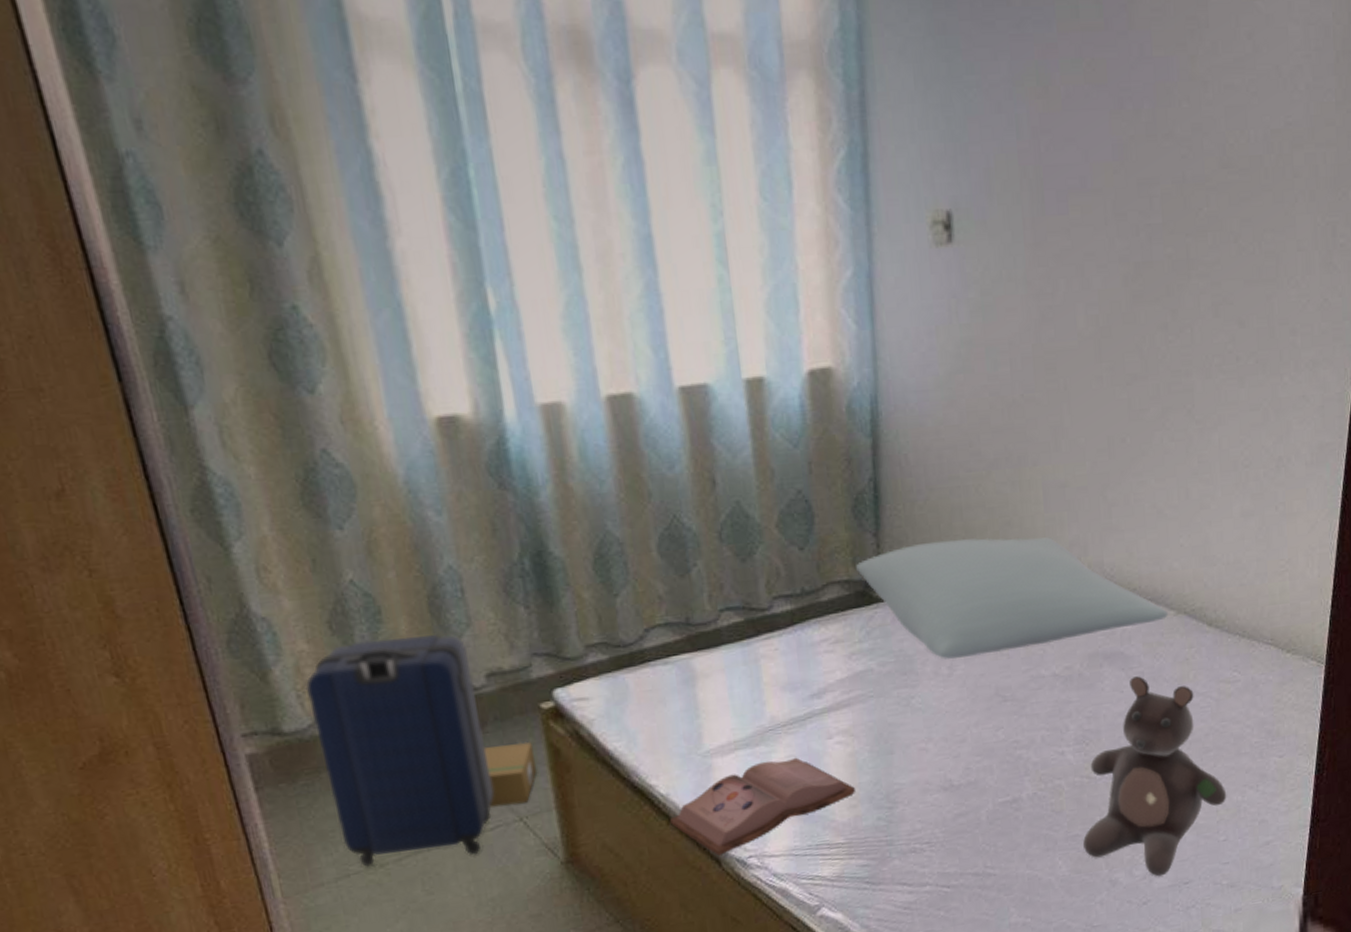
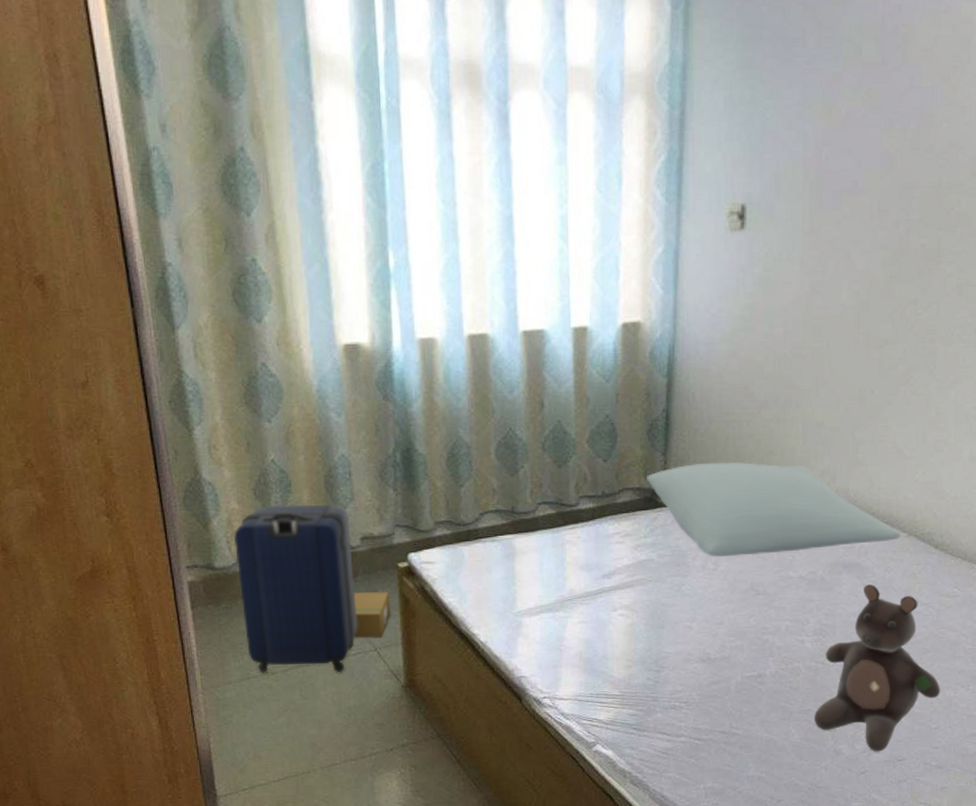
hardback book: present [670,757,855,857] -> none [486,623,631,695]

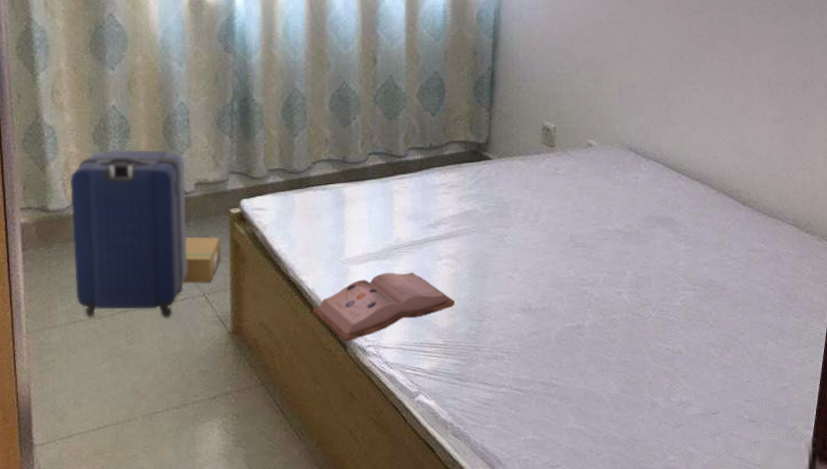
hardback book: none [486,623,631,695] -> present [313,272,455,343]
pillow: present [647,462,900,558] -> none [472,118,710,210]
stuffed animal: present [814,584,941,752] -> none [631,238,752,405]

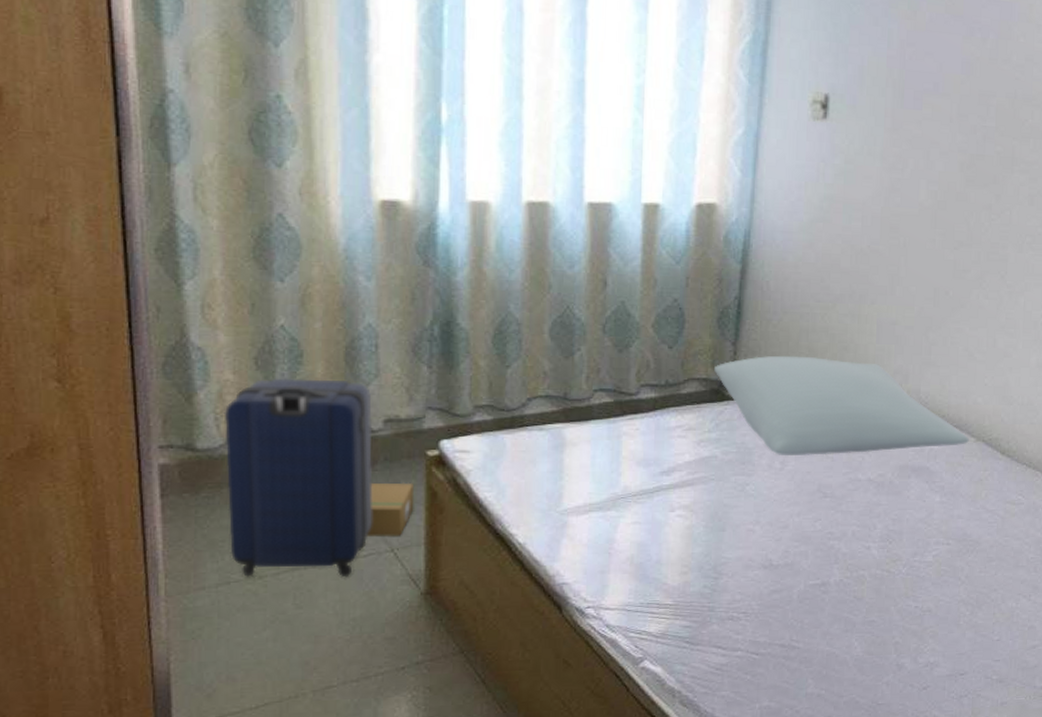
hardback book: present [313,272,455,343] -> none [523,524,688,604]
pillow: none [472,118,710,210] -> present [714,355,969,457]

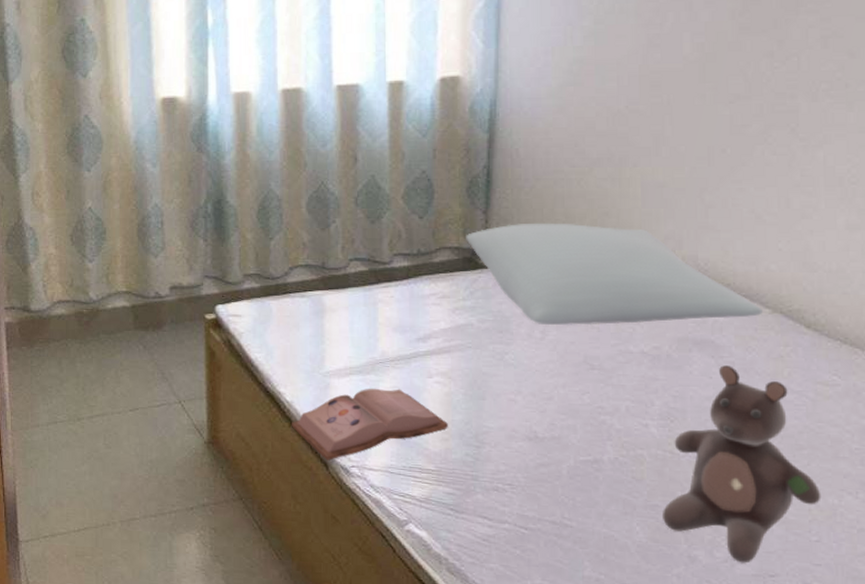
suitcase: present [224,378,373,578] -> none [49,252,163,424]
box: present [366,482,414,537] -> none [158,342,197,390]
hardback book: none [523,524,688,604] -> present [292,388,448,461]
stuffed animal: none [878,489,1004,666] -> present [663,365,822,564]

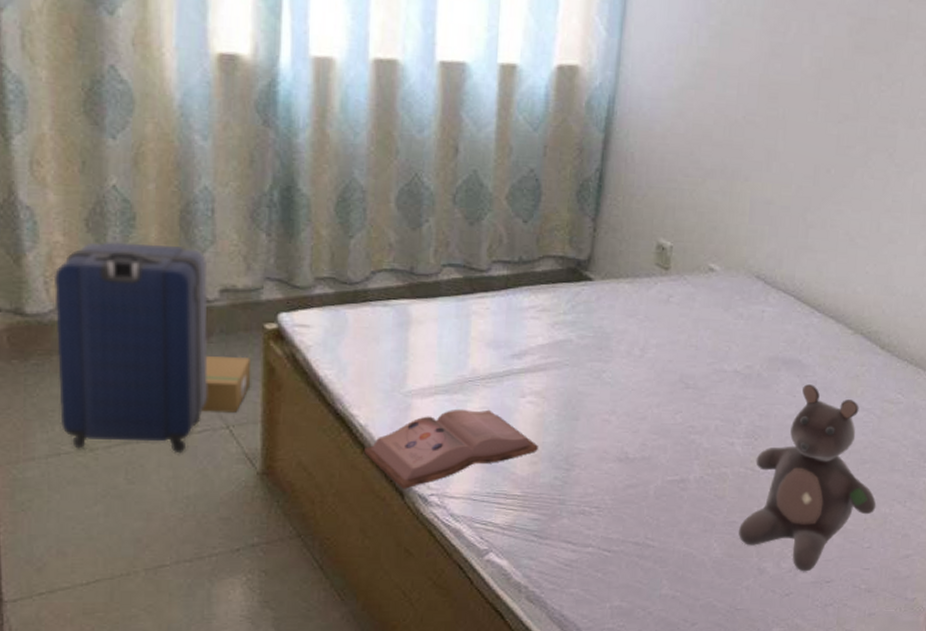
suitcase: none [49,252,163,424] -> present [53,241,208,454]
box: none [158,342,197,390] -> present [200,356,251,413]
pillow: present [466,223,763,326] -> none [572,233,846,344]

